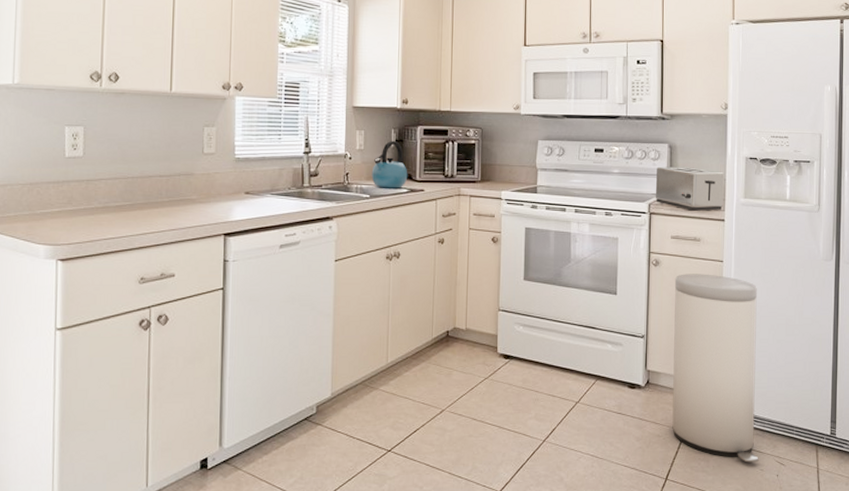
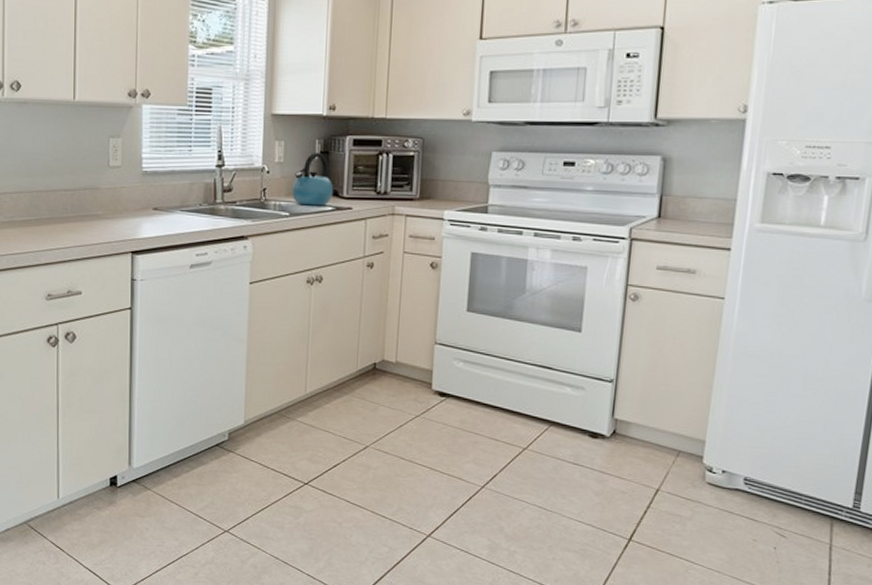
toaster: present [655,166,724,211] -> none [639,183,736,238]
pedal bin: present [672,274,759,463] -> none [641,311,768,531]

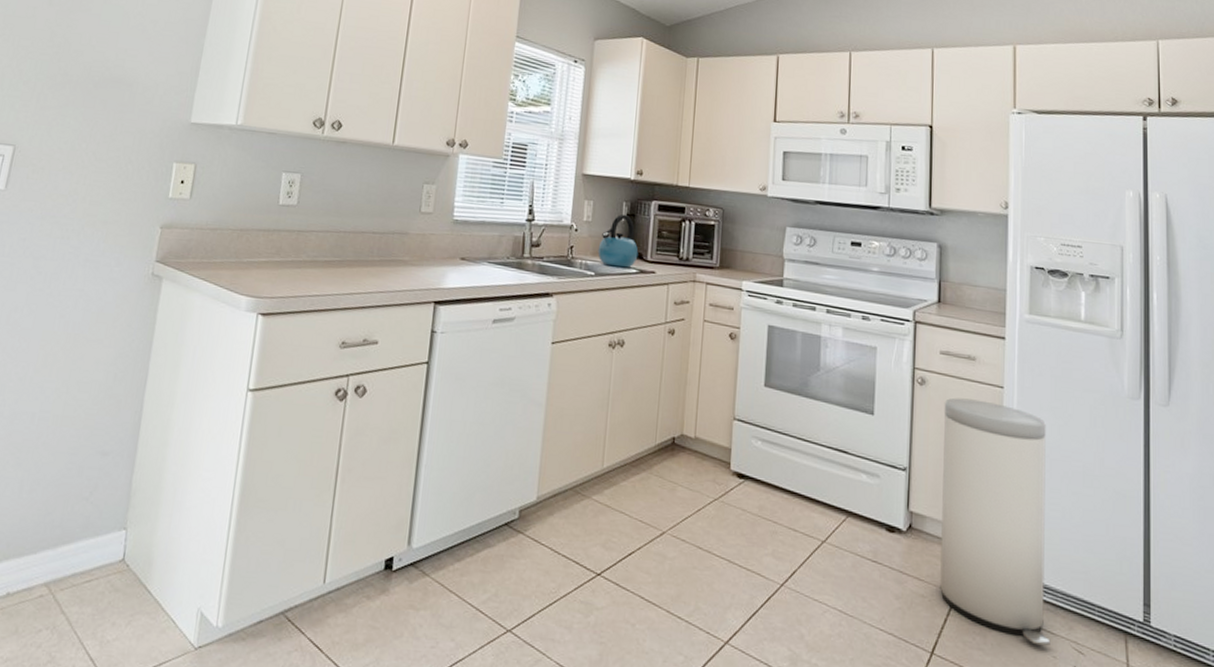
pedal bin: none [641,311,768,531] -> present [940,397,1051,646]

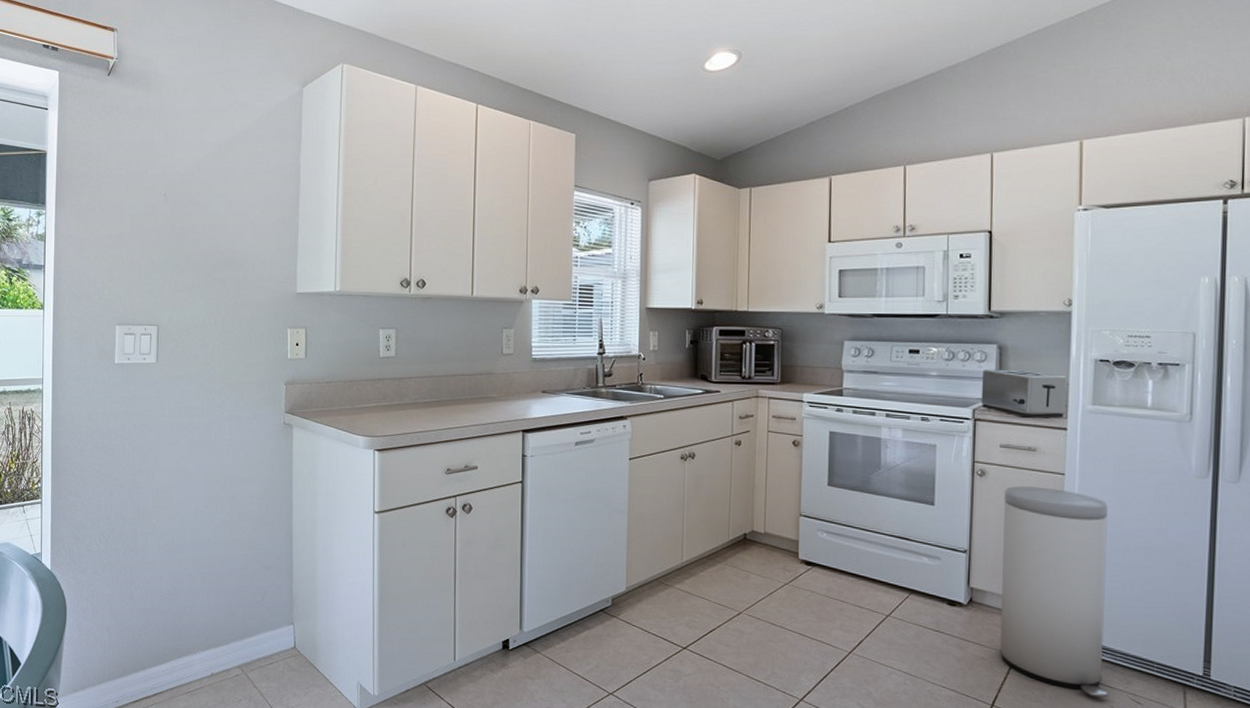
kettle: present [598,215,639,268] -> none [665,342,703,389]
toaster: none [921,268,1005,326] -> present [981,369,1067,419]

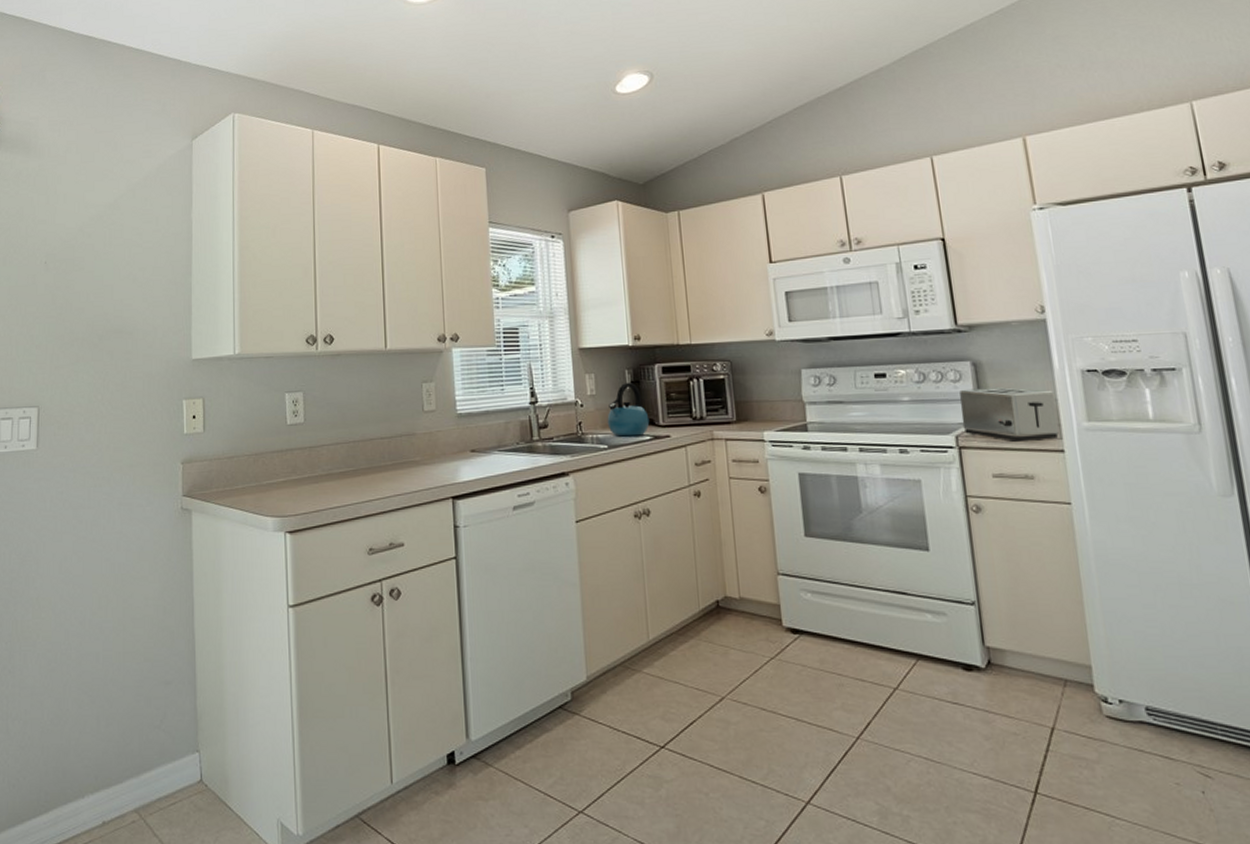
kettle: none [665,342,703,389] -> present [607,383,650,437]
pedal bin: present [1000,486,1108,698] -> none [1005,520,1171,773]

